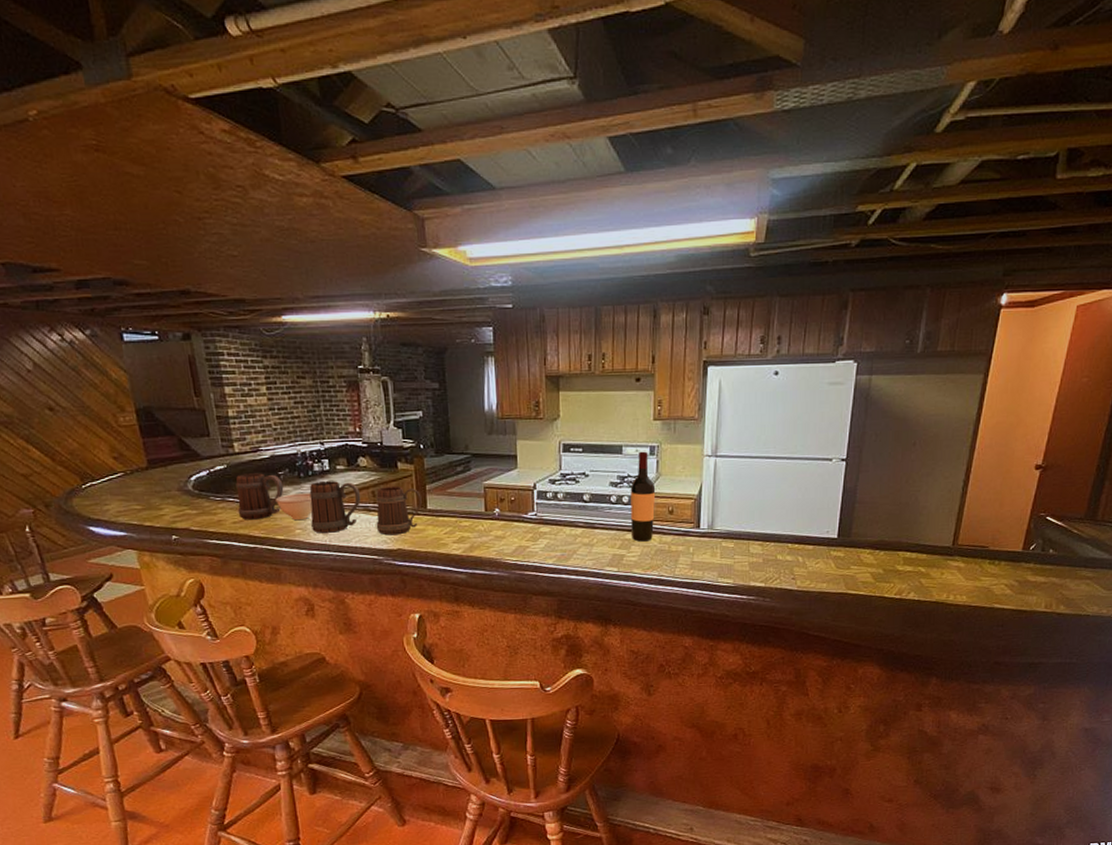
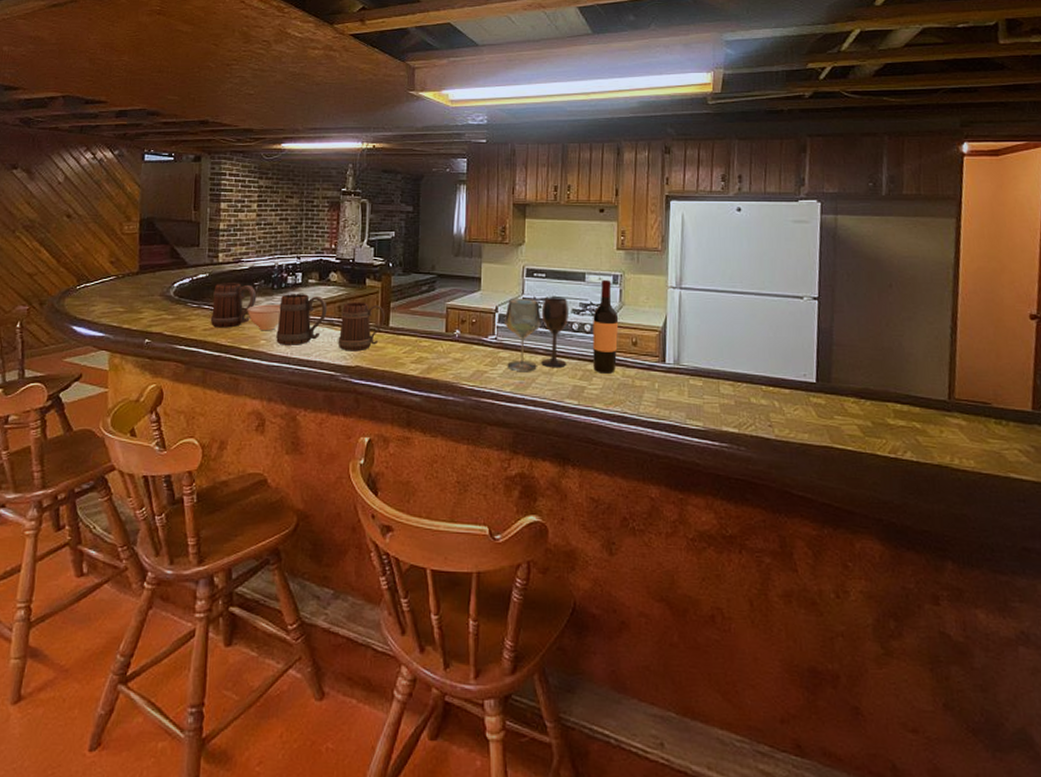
wine glass: none [543,473,580,545] -> present [505,298,541,372]
wine glass: none [579,470,608,539] -> present [541,297,570,367]

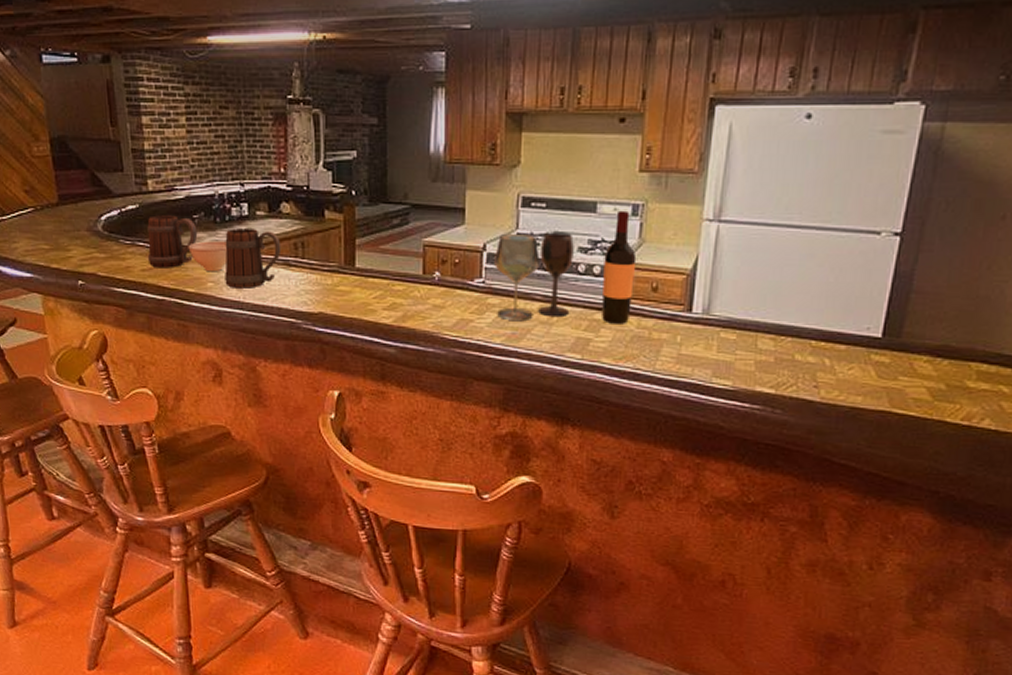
beer mug: present [338,301,385,352] -> none [296,237,350,296]

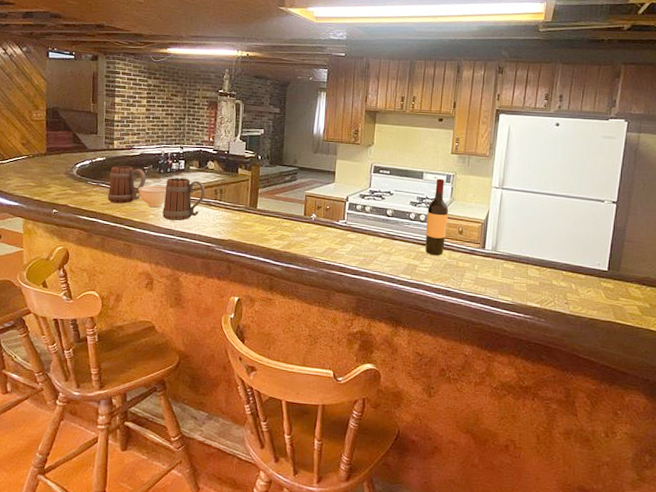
wine glass: present [495,233,540,321] -> none [354,190,384,251]
wine glass: present [538,232,575,316] -> none [382,190,408,249]

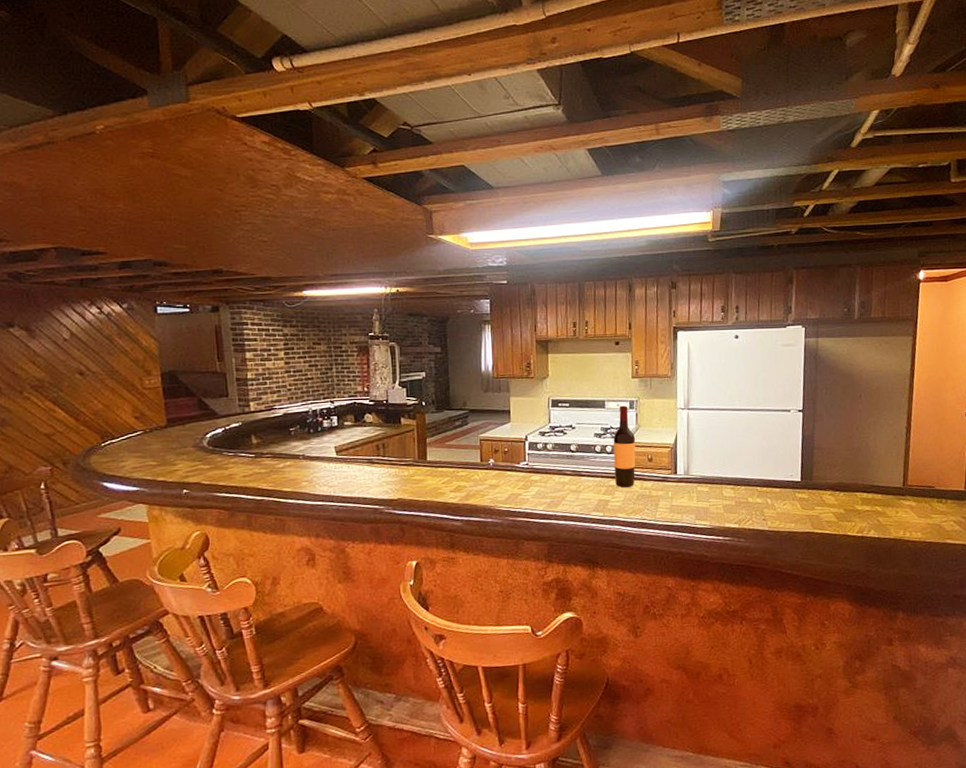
beer mug: present [107,166,146,204] -> none [248,429,294,474]
bowl: present [138,185,167,208] -> none [285,447,320,474]
beer mug: present [162,178,206,221] -> none [317,436,366,485]

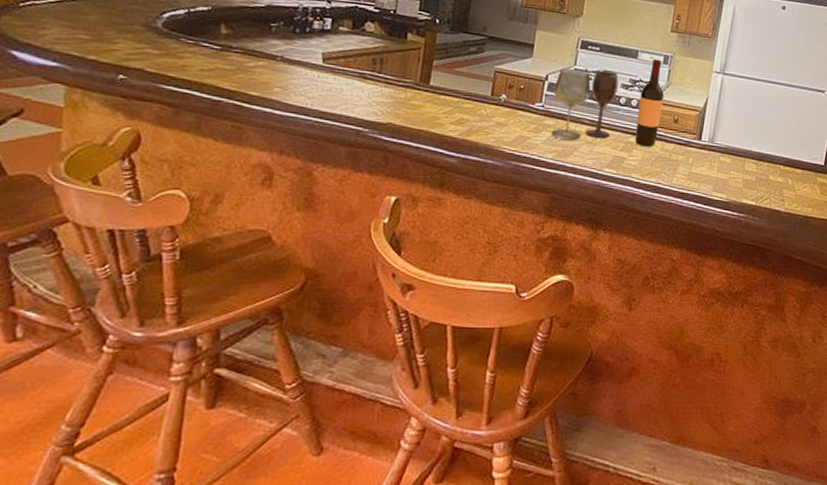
wine glass: none [534,426,568,492] -> present [551,68,591,140]
wine glass: none [567,423,593,486] -> present [586,69,619,138]

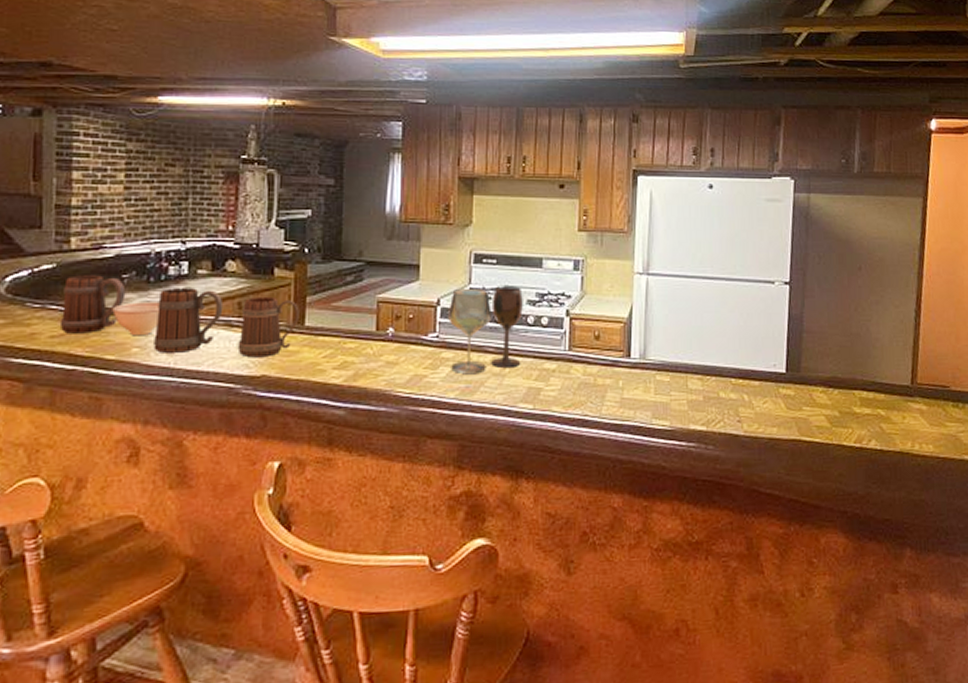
beer mug: none [210,19,274,71] -> present [59,275,126,334]
bowl: none [259,48,303,79] -> present [112,302,160,336]
beer mug: none [294,40,360,97] -> present [153,288,224,353]
beer mug: none [368,55,426,108] -> present [237,296,299,358]
wine bottle: present [635,58,665,147] -> none [551,265,580,372]

